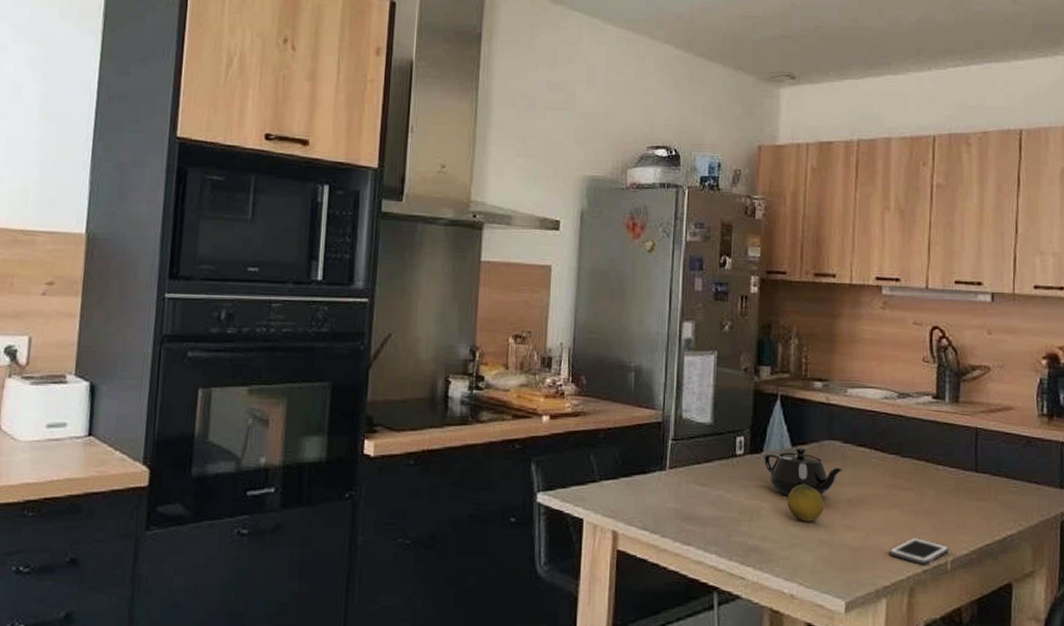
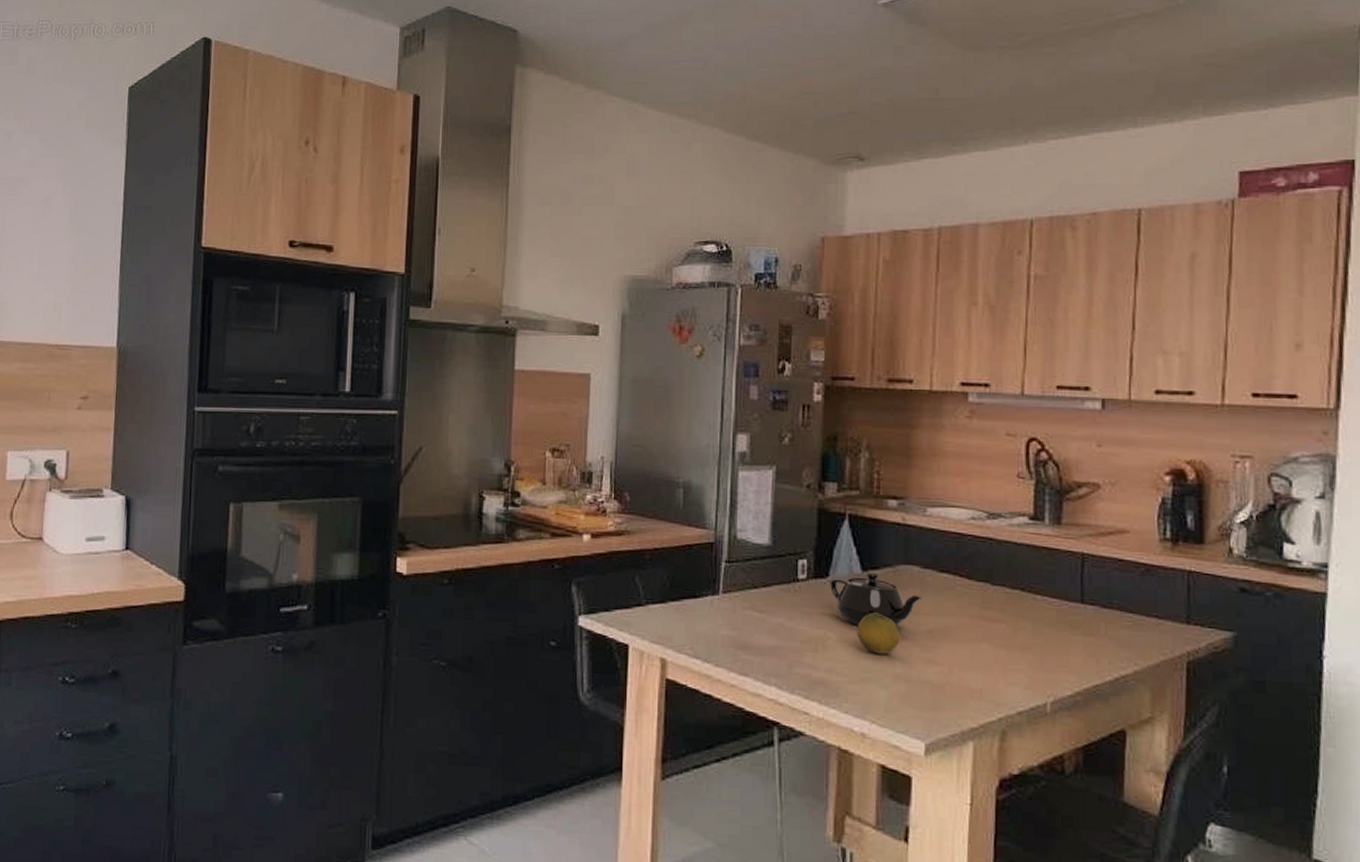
cell phone: present [889,538,950,565] -> none [976,675,1050,706]

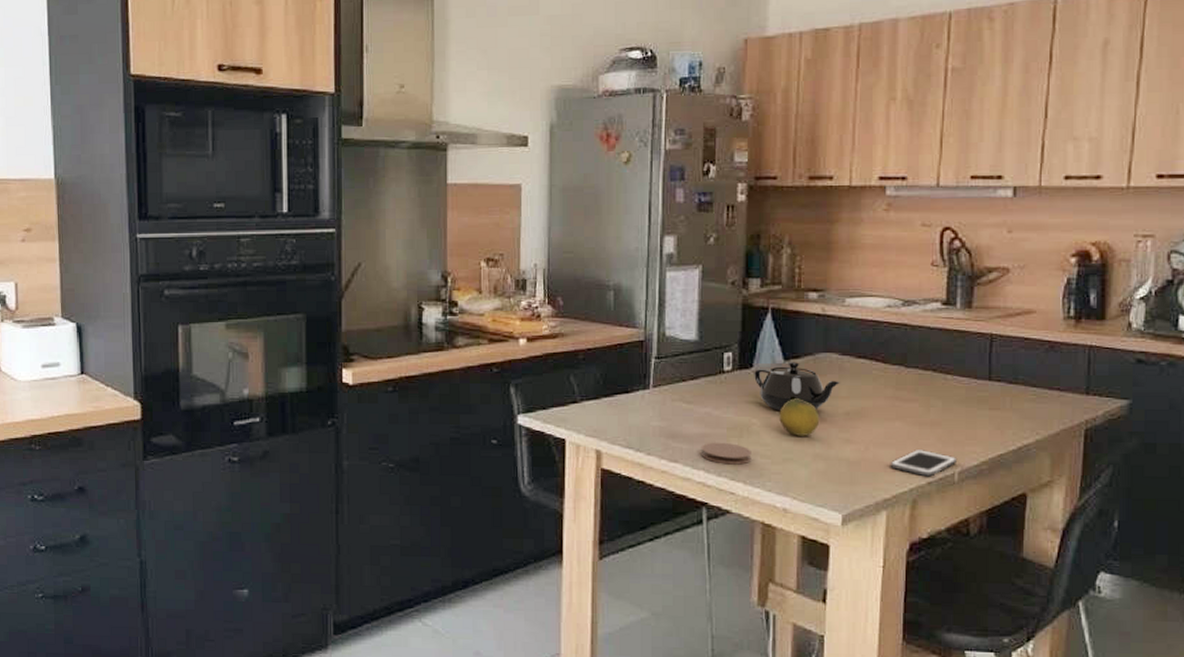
coaster: none [772,655,827,682] -> present [701,442,752,465]
cell phone: none [976,675,1050,706] -> present [890,450,958,477]

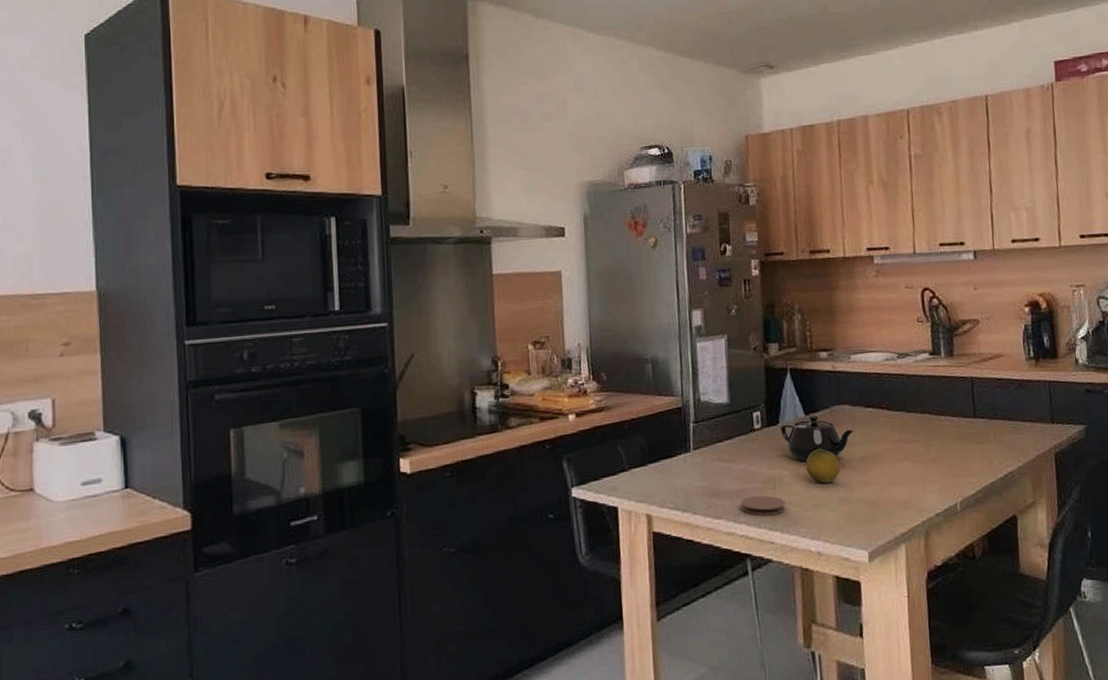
cell phone: present [890,450,958,477] -> none [903,485,958,509]

